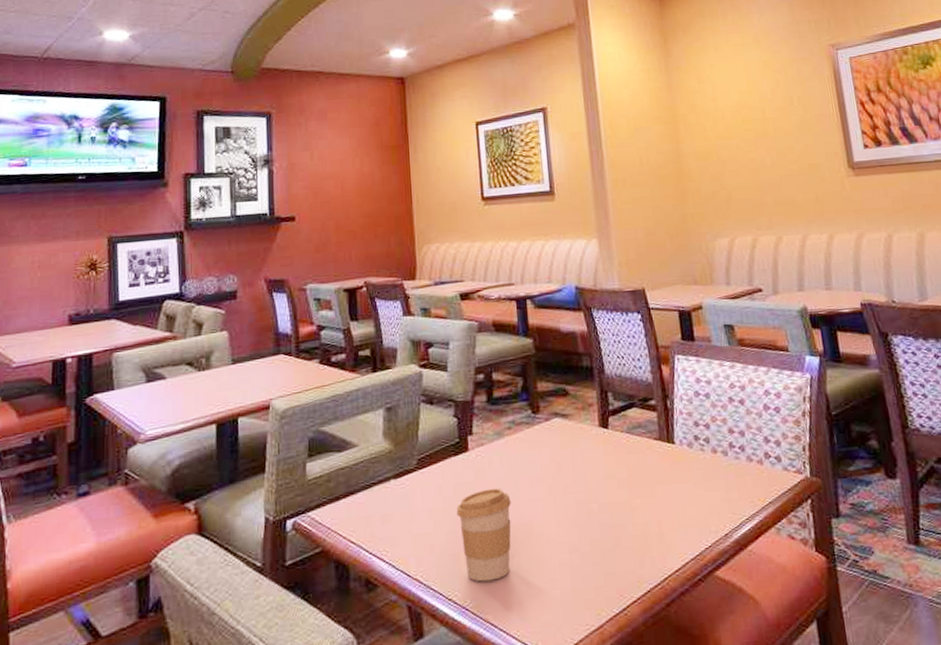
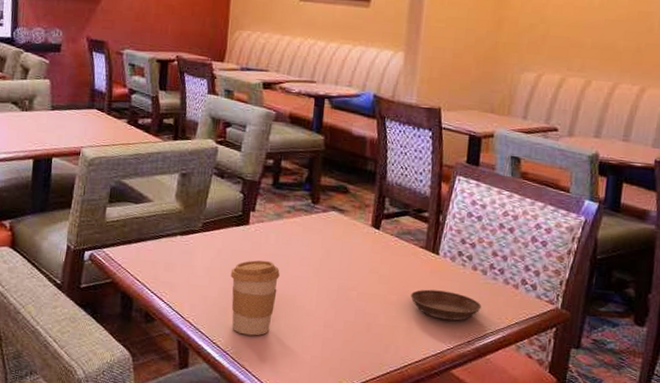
saucer: none [655,482,731,516] -> present [411,289,482,321]

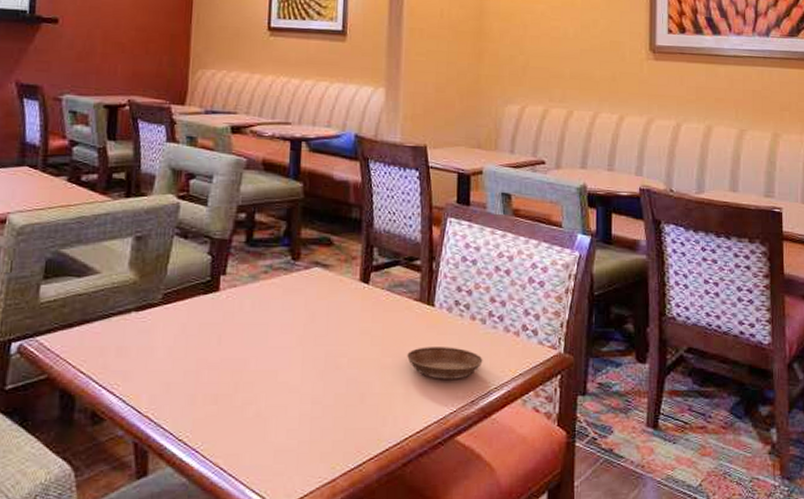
coffee cup: present [230,260,280,336] -> none [198,332,258,425]

